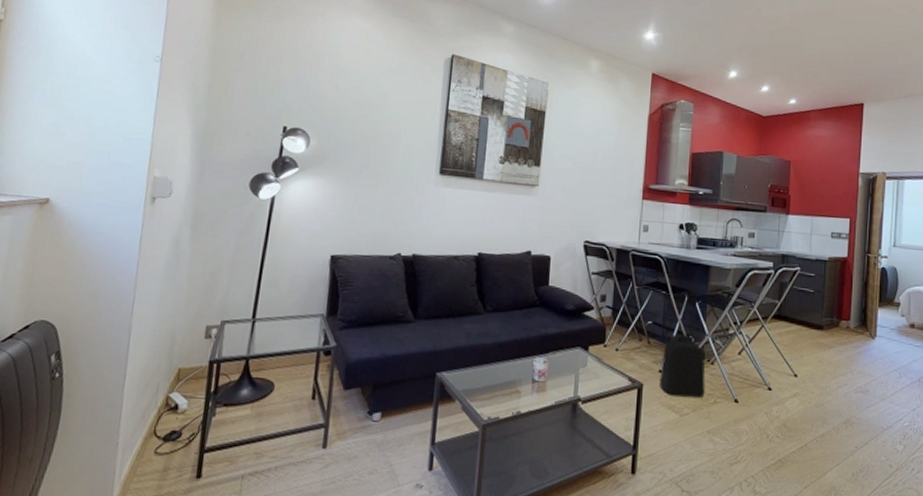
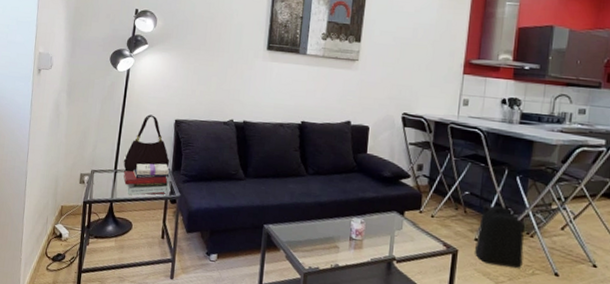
handbag: none [263,250,324,321] -> present [123,114,170,173]
books: none [263,307,323,348] -> present [123,163,170,195]

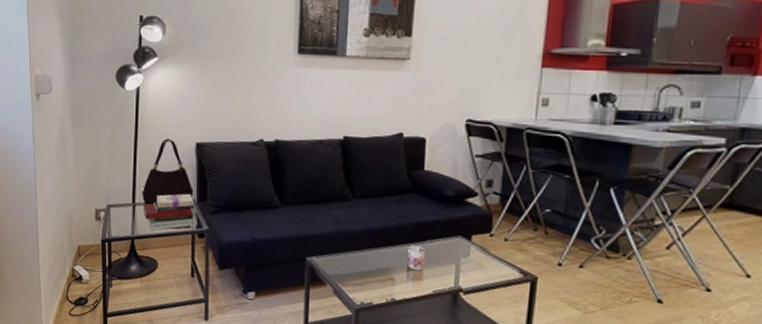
backpack: present [475,204,524,268] -> none [558,223,620,295]

